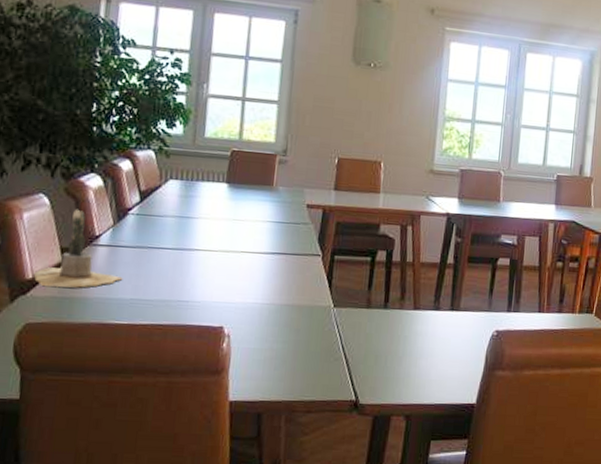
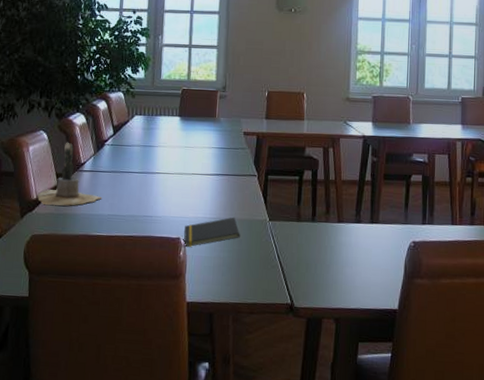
notepad: none [228,302,298,338] -> present [184,217,240,248]

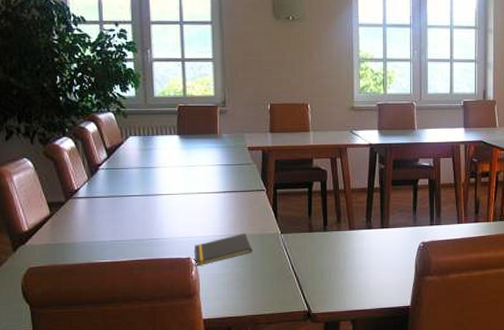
potted cactus: present [38,142,102,206] -> none [30,168,102,236]

